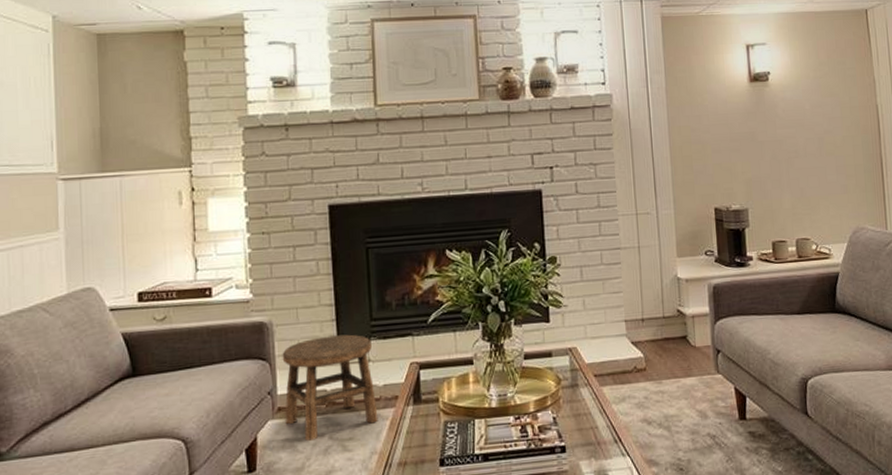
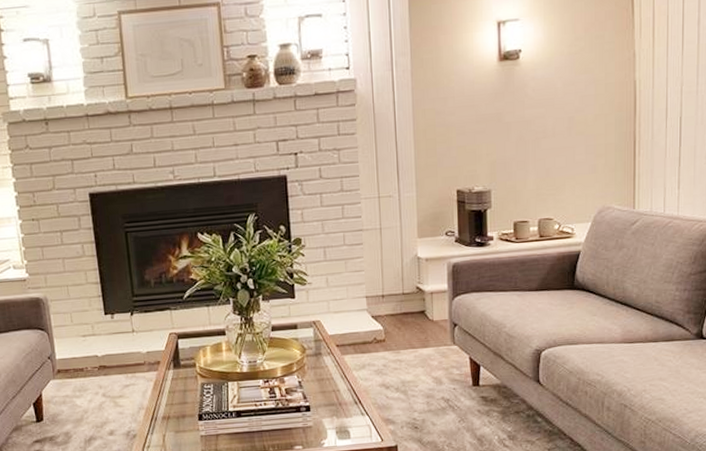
stool: present [282,334,378,441] -> none [57,308,144,397]

